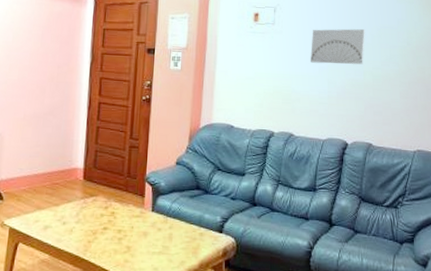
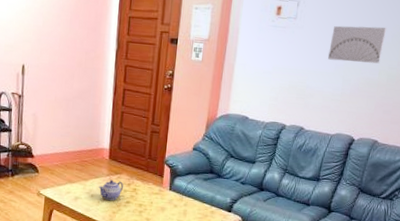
teapot: none [72,203,100,227] -> present [99,179,123,200]

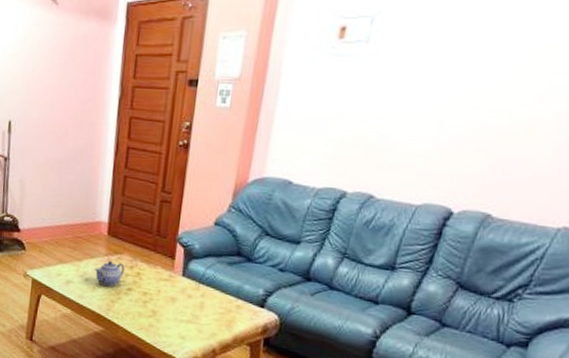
wall art: present [328,25,387,64] -> none [416,45,516,101]

